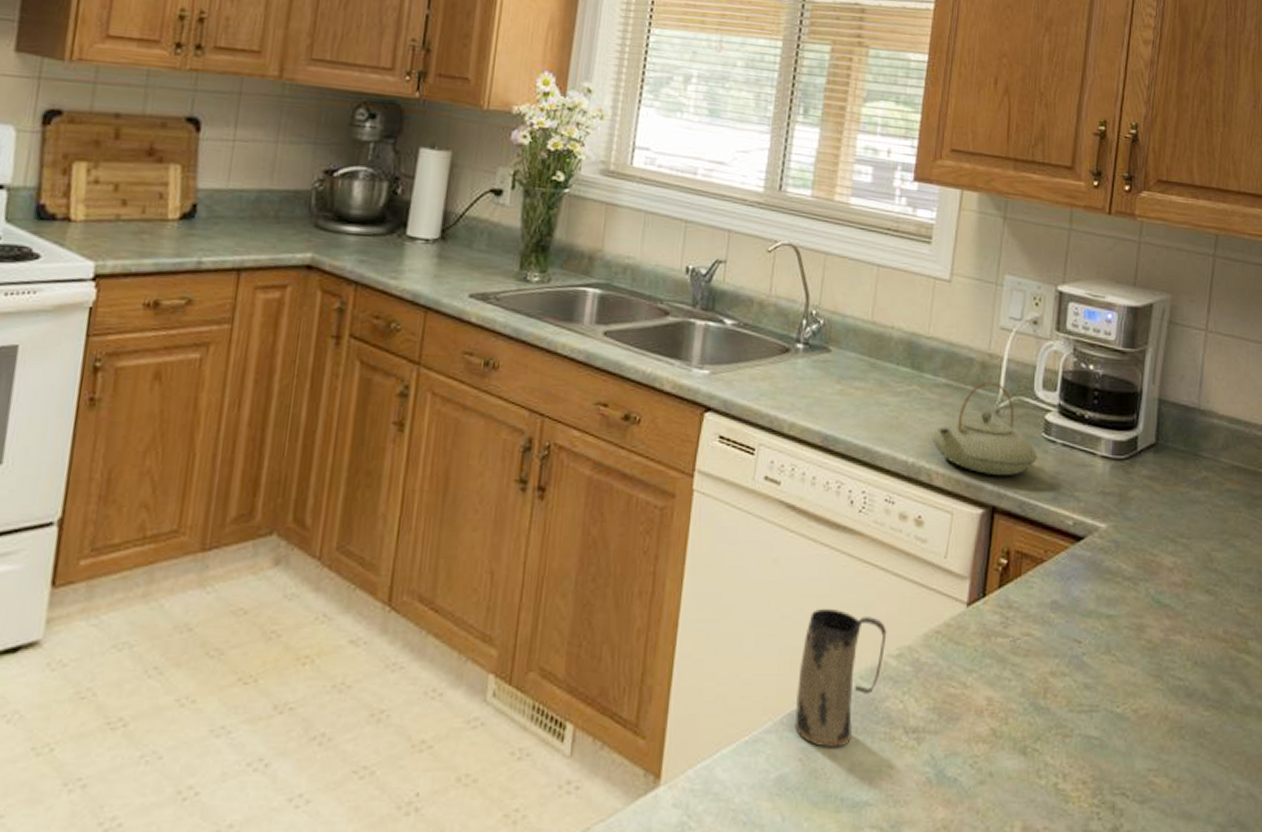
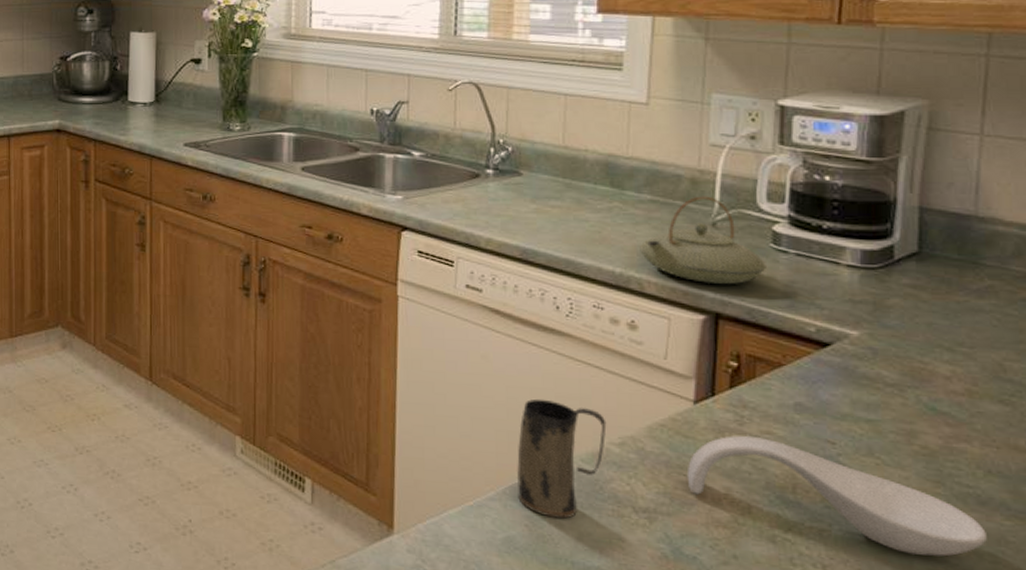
spoon rest: none [955,640,1191,754] -> present [686,436,987,557]

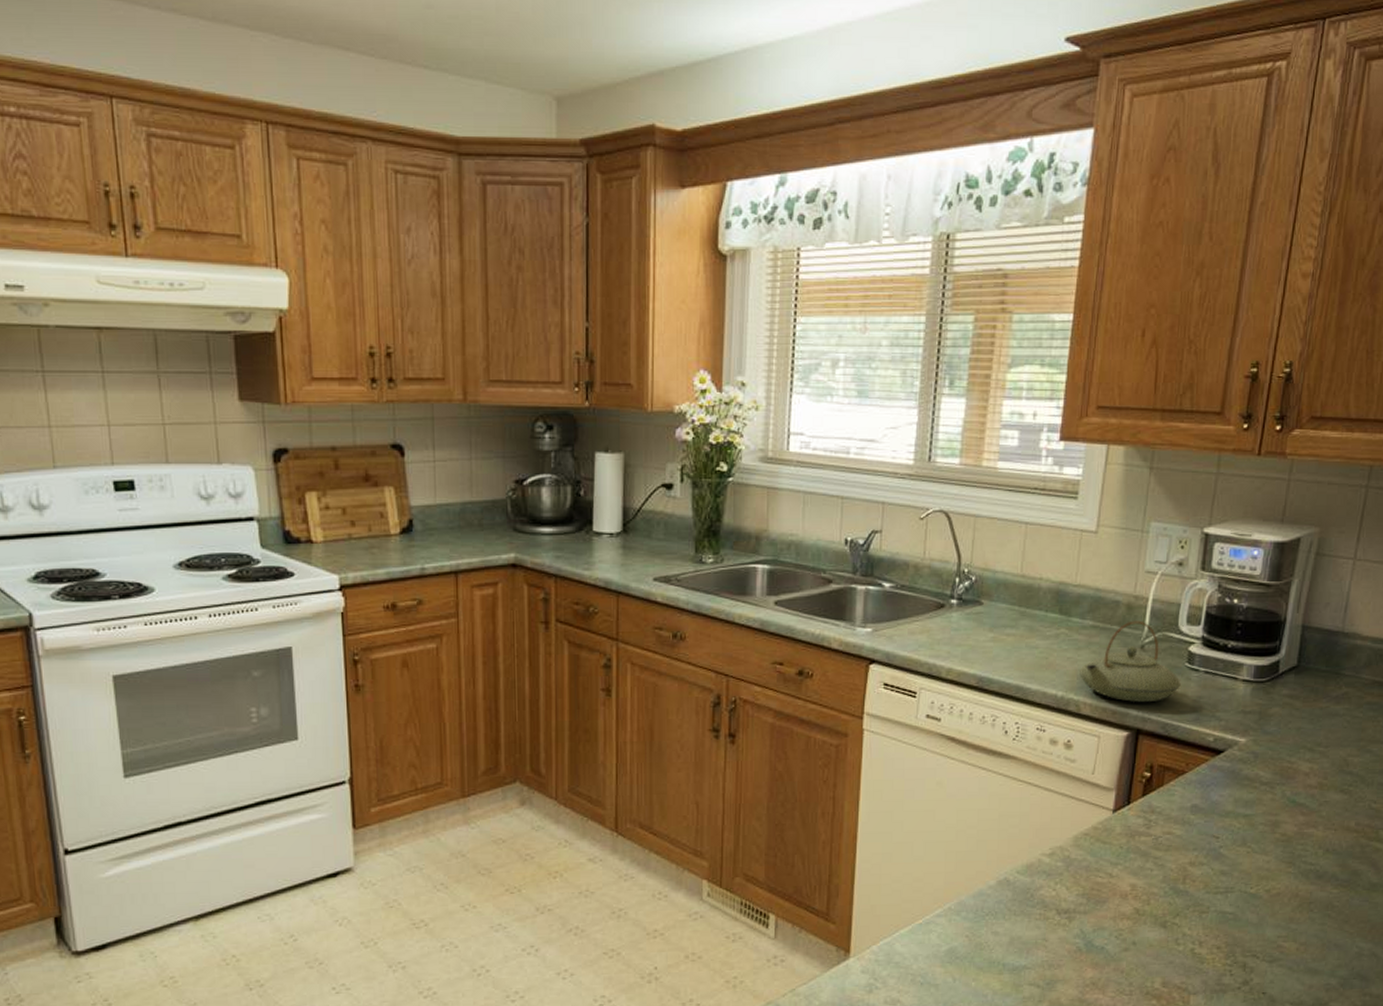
mug: present [516,398,607,519] -> none [961,819,1041,927]
spoon rest: present [686,436,987,557] -> none [1102,838,1320,925]

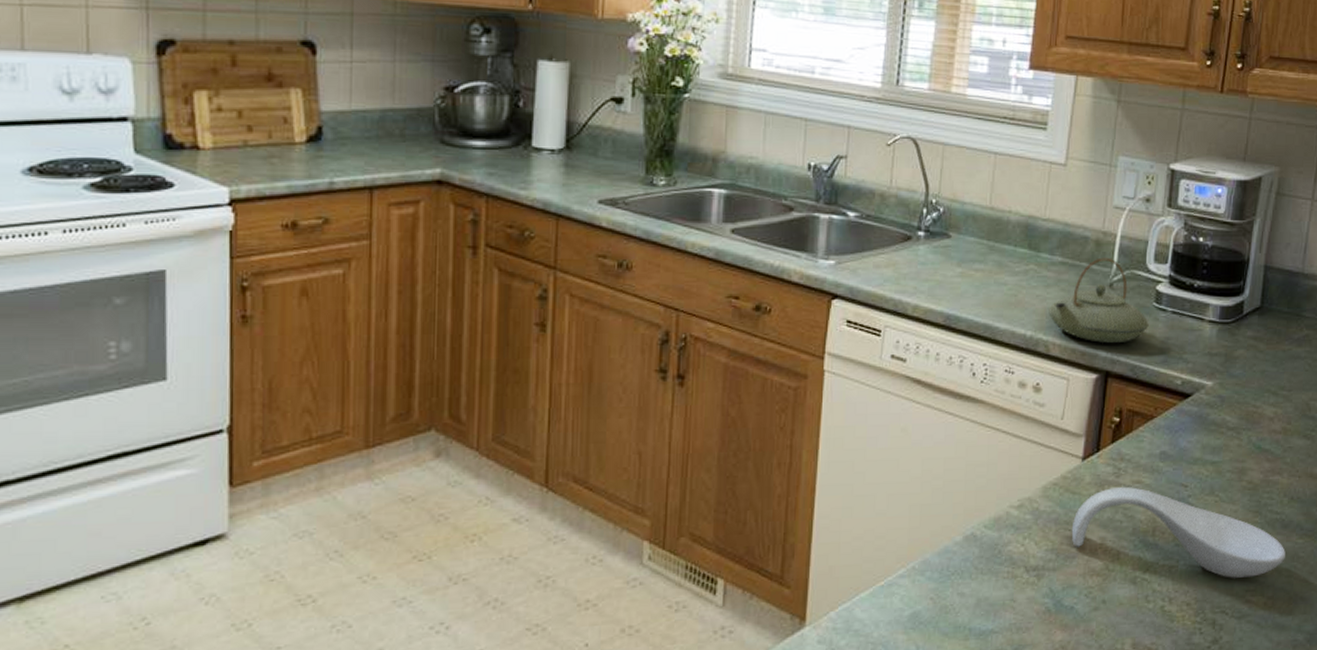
spoon rest: none [1102,838,1320,925] -> present [1071,487,1286,578]

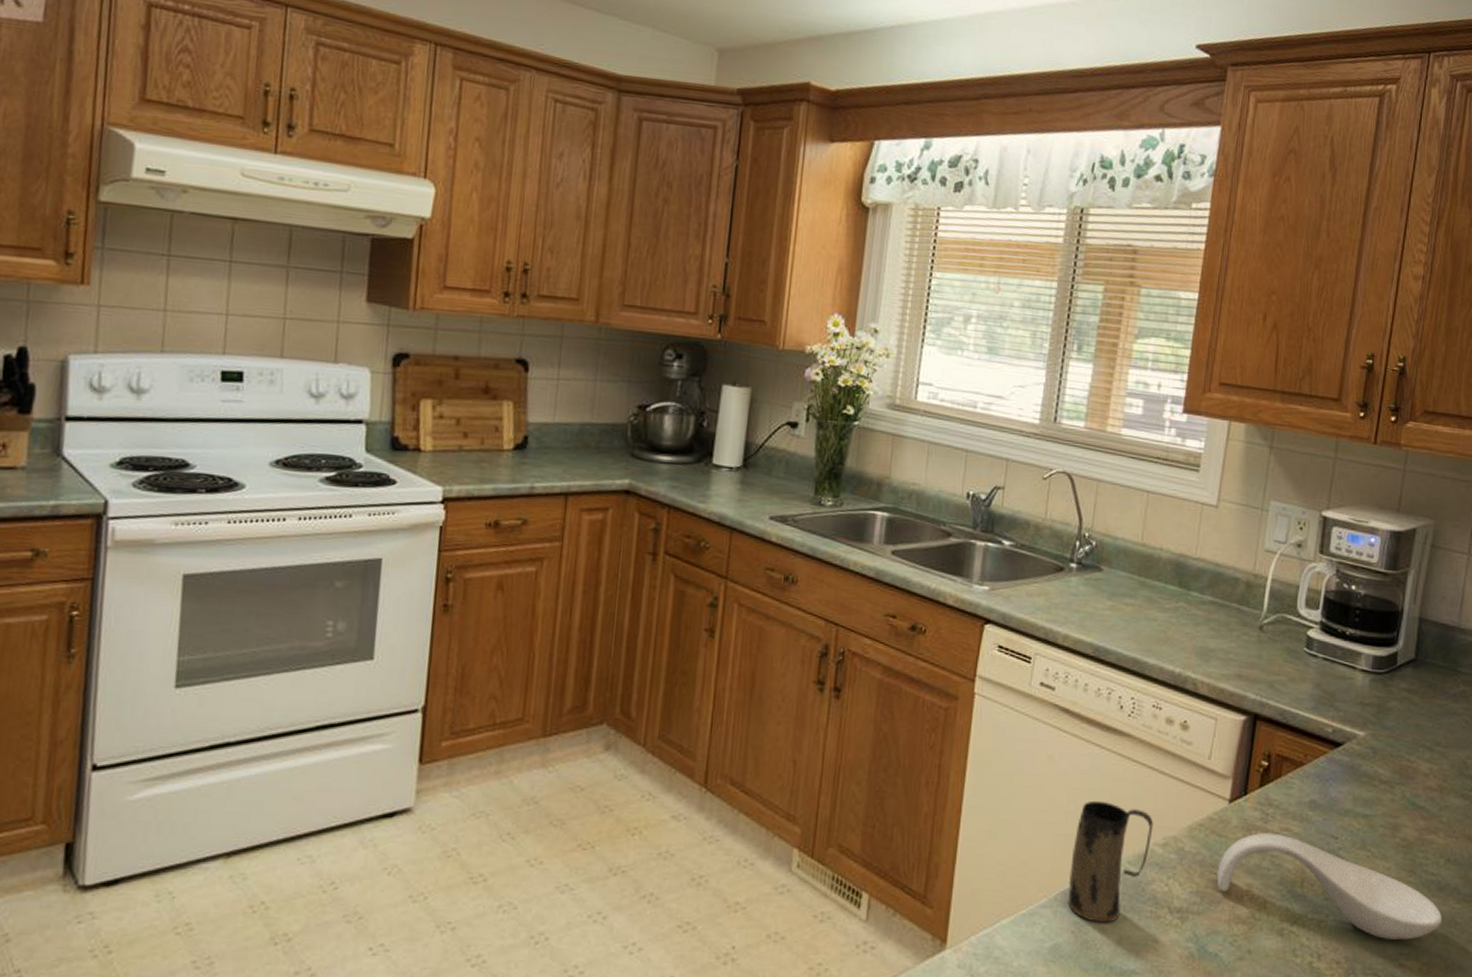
mug: none [925,468,1009,587] -> present [1068,800,1154,923]
teapot: present [1047,257,1149,344] -> none [1196,599,1299,687]

